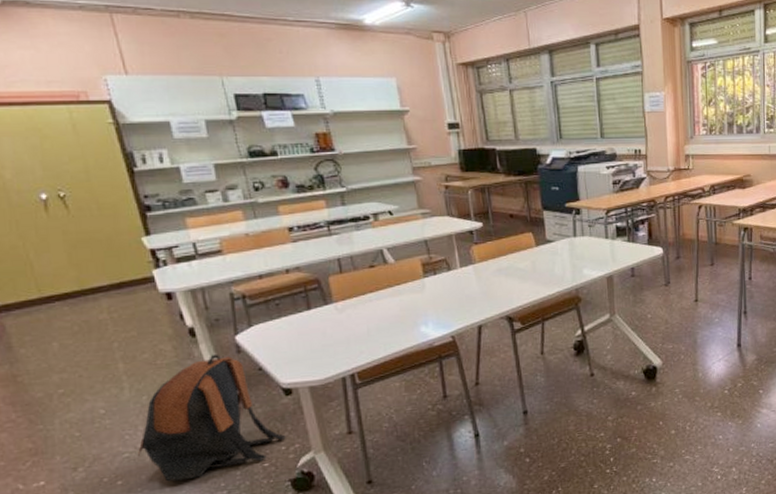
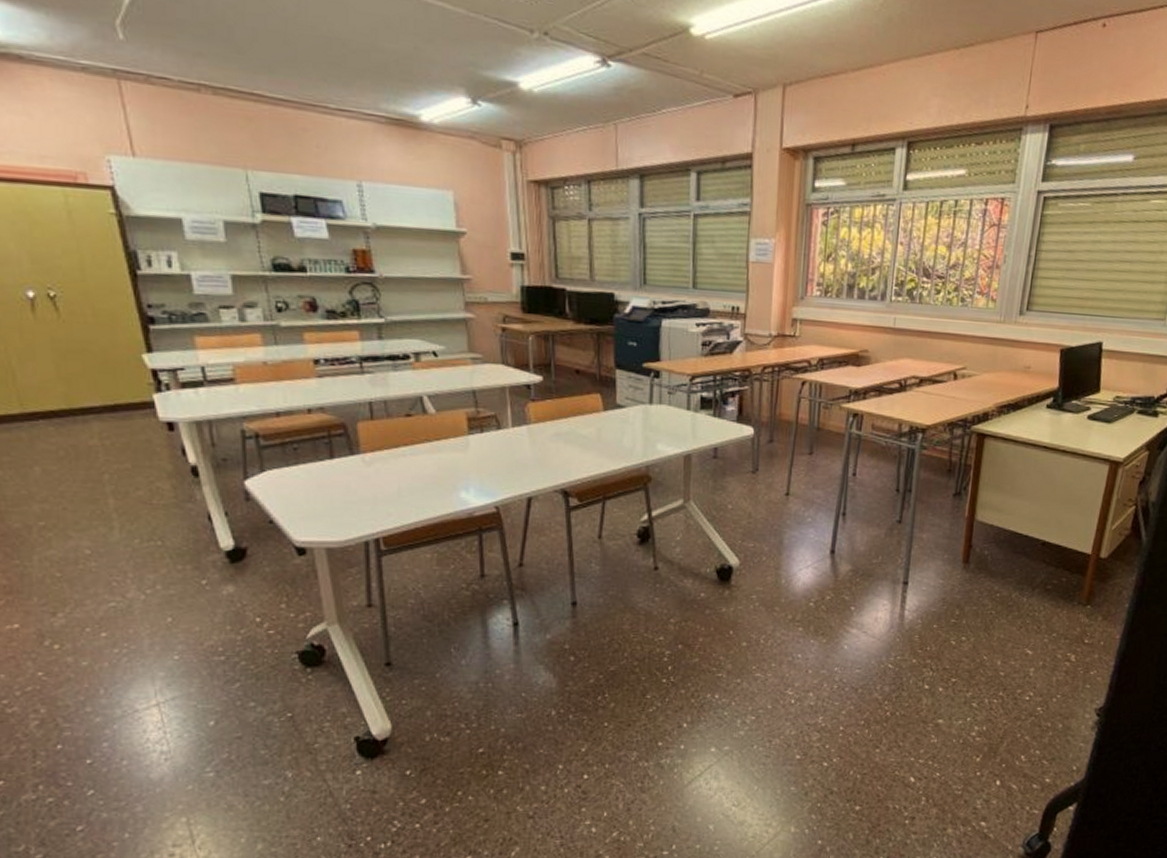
backpack: present [138,354,286,482] -> none [126,499,296,640]

